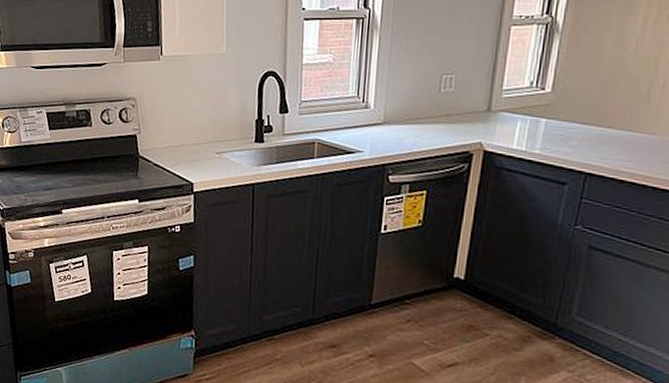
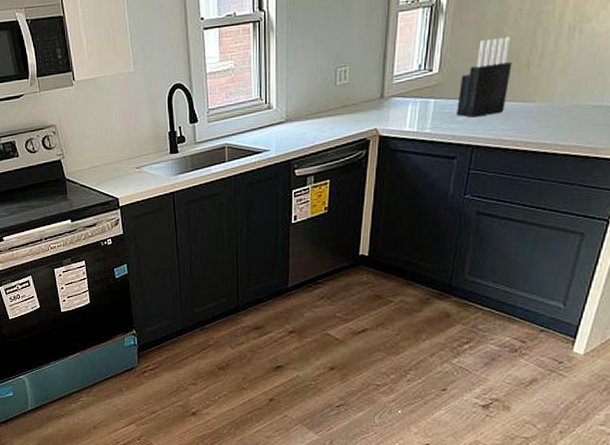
knife block: none [569,63,631,143] -> present [456,36,512,118]

